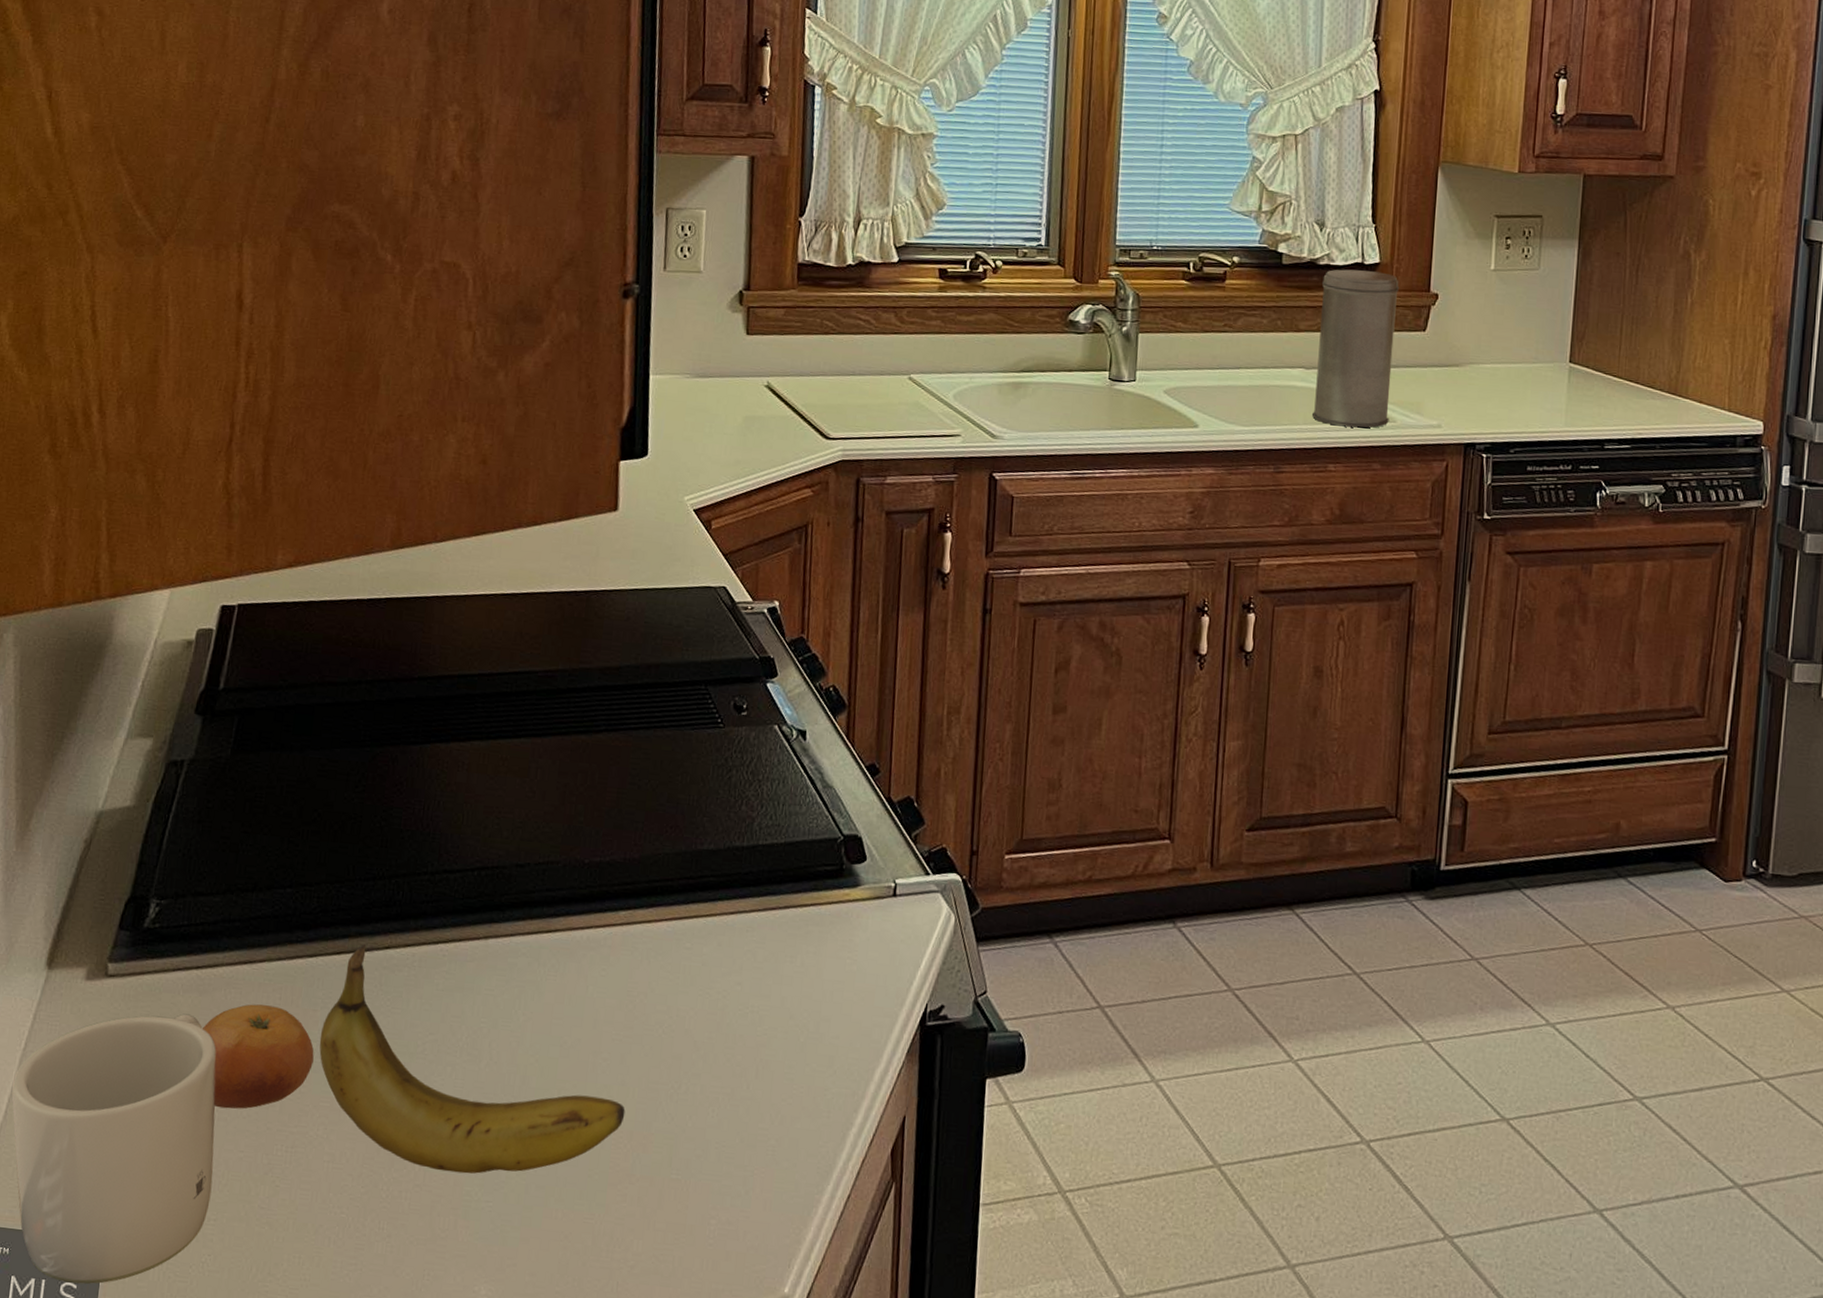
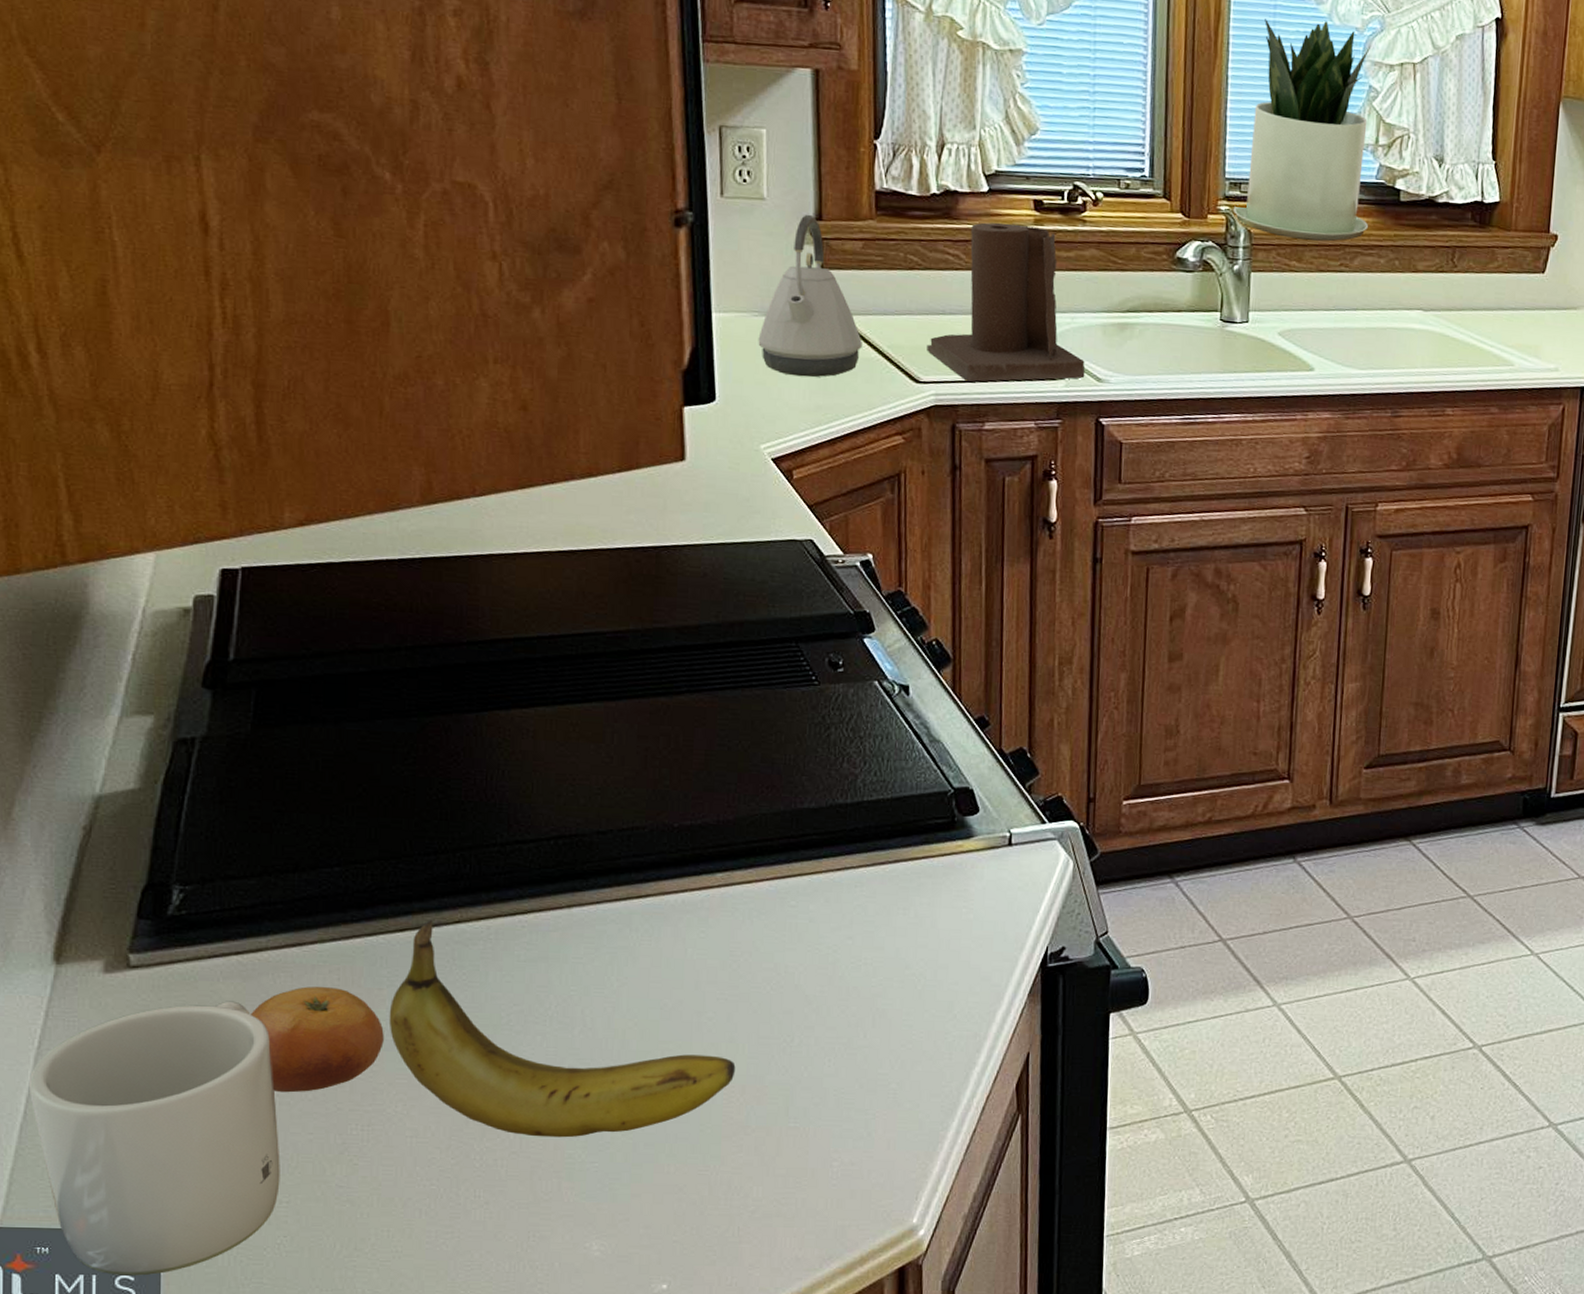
kettle: none [688,286,780,434] -> present [758,215,862,377]
paper towel roll: none [837,290,981,439] -> present [927,222,1086,383]
planter: none [1122,98,1255,304] -> present [1233,19,1372,242]
canister: present [1312,269,1400,428] -> none [1430,207,1520,372]

